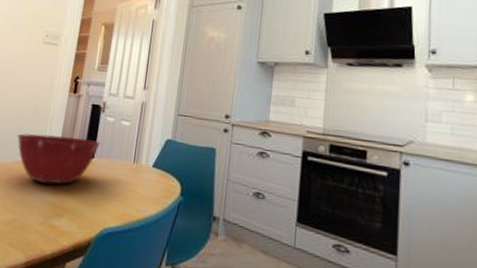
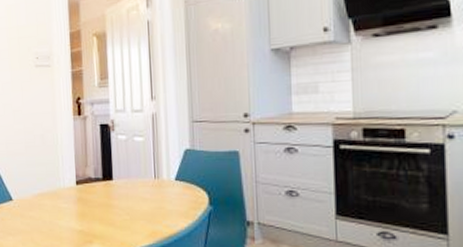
mixing bowl: present [17,133,100,185] -> none [30,162,116,212]

